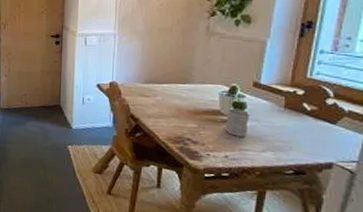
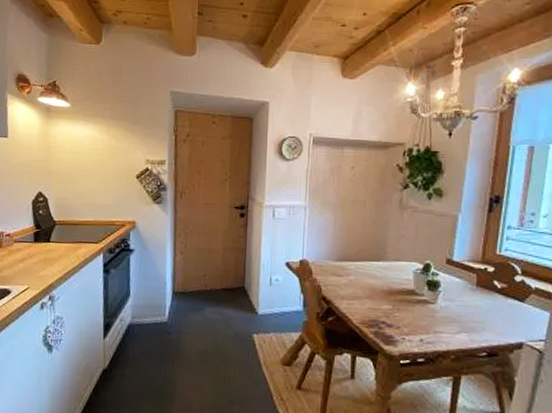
mug: present [226,108,250,137] -> none [420,287,444,318]

